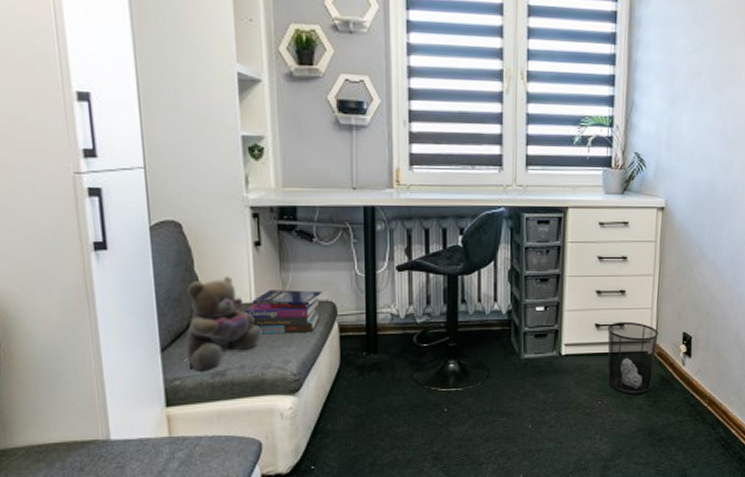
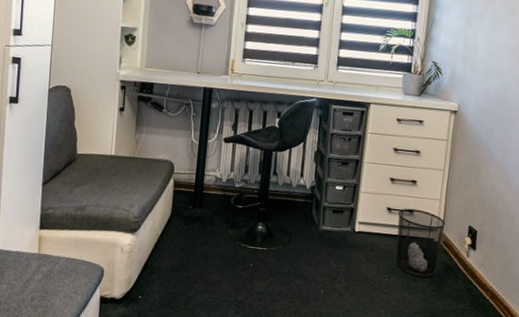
teddy bear: present [184,276,262,372] -> none [58,132,116,205]
books: present [246,290,324,335] -> none [106,146,166,184]

